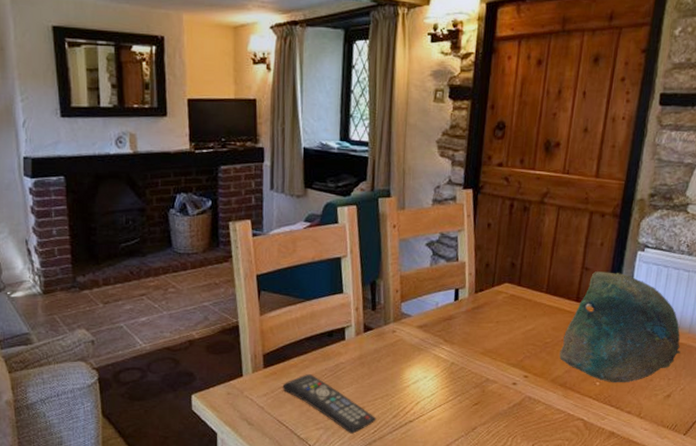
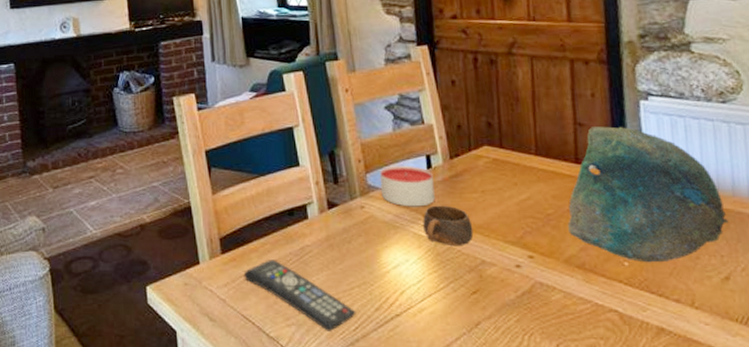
candle: none [412,296,458,333] -> present [380,165,435,207]
cup: none [443,332,484,366] -> present [423,205,474,245]

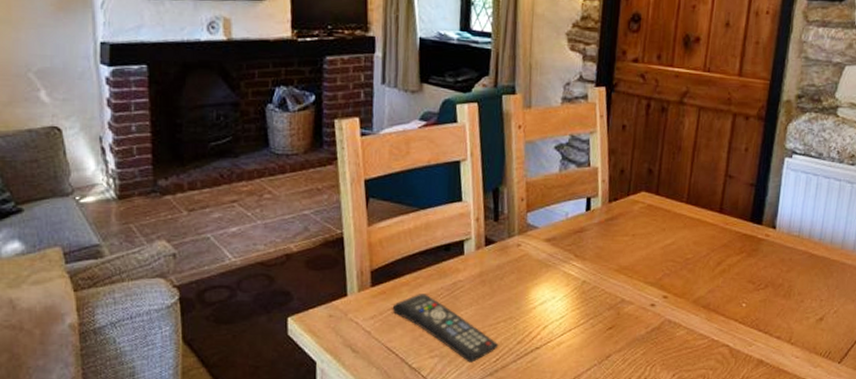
candle: present [380,165,435,207] -> none [539,205,591,247]
cup: present [423,205,474,245] -> none [573,246,619,285]
decorative bowl: present [568,126,730,263] -> none [702,179,834,305]

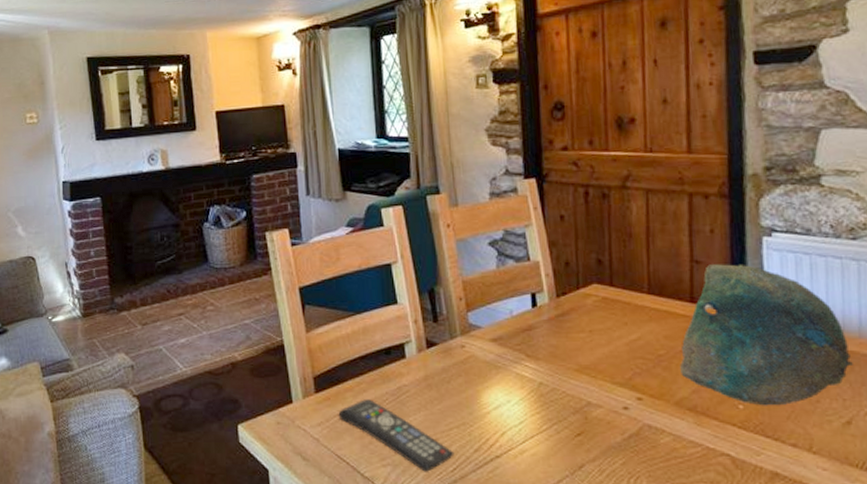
decorative bowl: none [702,179,834,305] -> present [680,264,855,406]

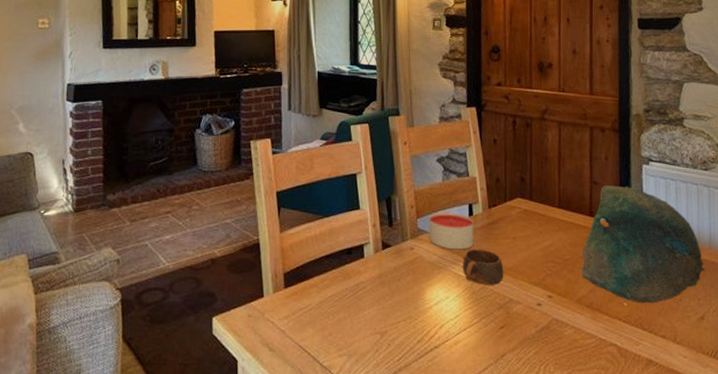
remote control: present [338,399,455,472] -> none [303,294,401,361]
candle: none [482,303,540,347] -> present [429,212,474,250]
cup: none [526,345,579,386] -> present [463,249,504,285]

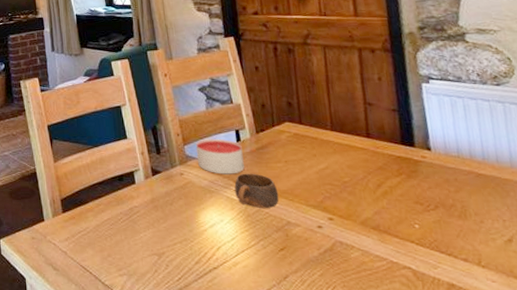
decorative bowl: present [581,185,706,304] -> none [362,106,510,226]

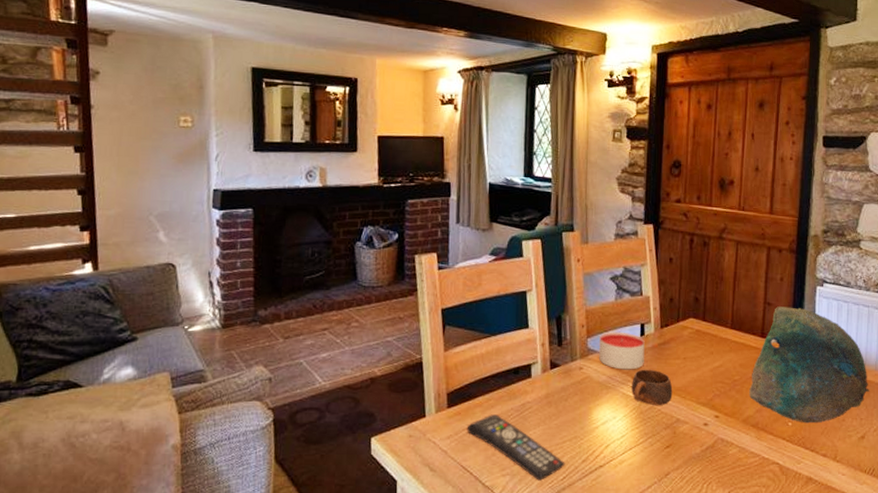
remote control: none [82,218,179,281] -> present [467,414,565,481]
decorative bowl: none [362,106,510,226] -> present [749,306,870,424]

